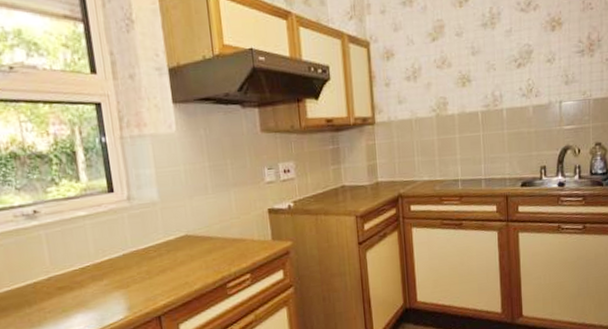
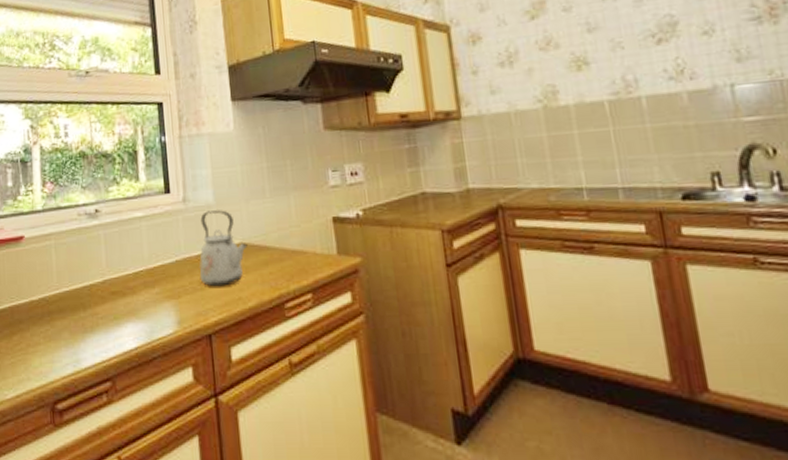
kettle: none [146,206,192,275] -> present [199,210,248,287]

